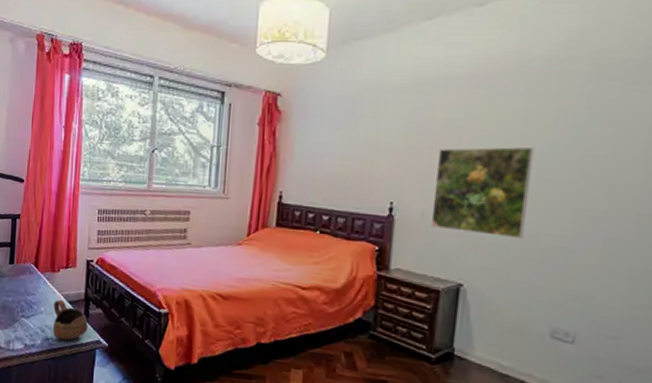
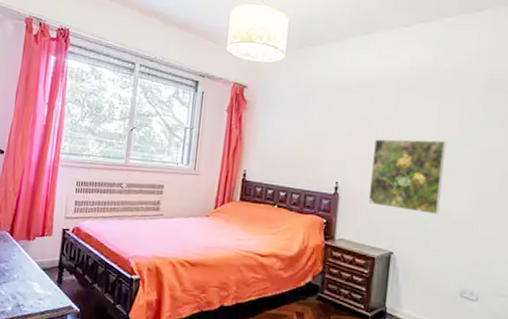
cup: present [53,299,88,341] -> none [25,266,61,307]

